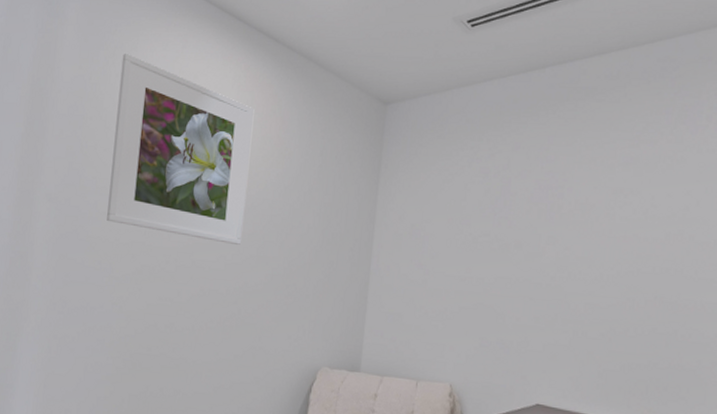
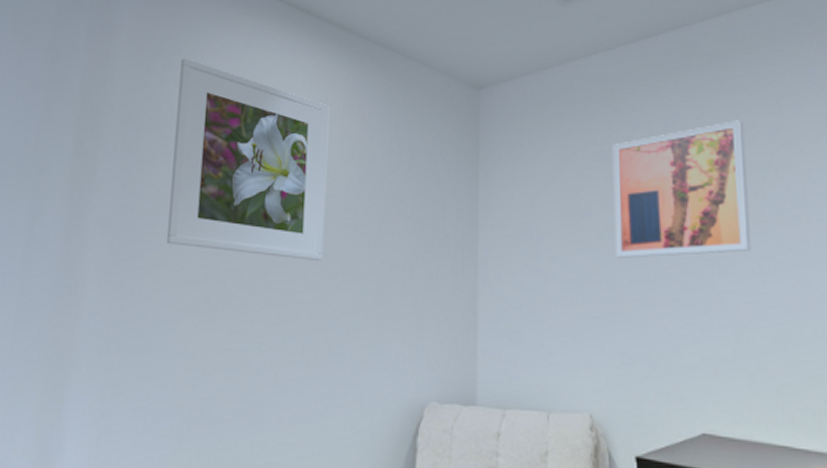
wall art: none [486,150,606,262] -> present [612,120,751,258]

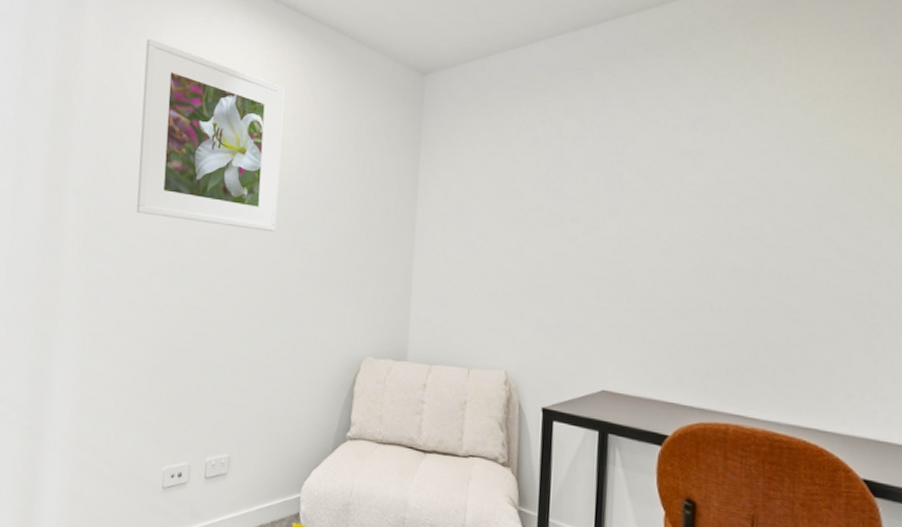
wall art: present [612,120,751,258] -> none [540,110,671,237]

